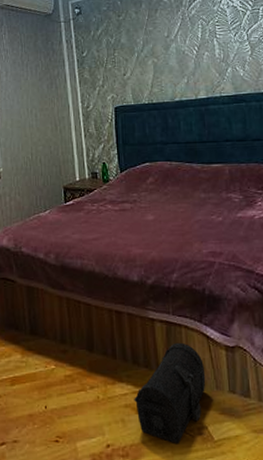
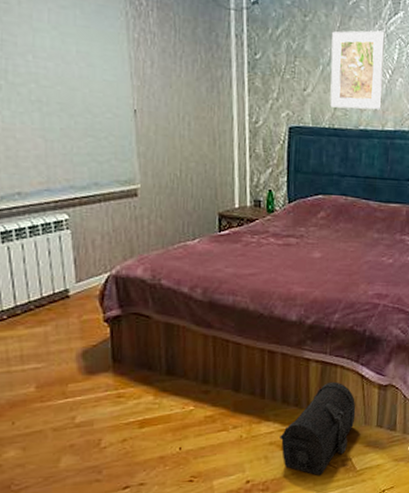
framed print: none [143,16,193,86] -> present [330,30,385,110]

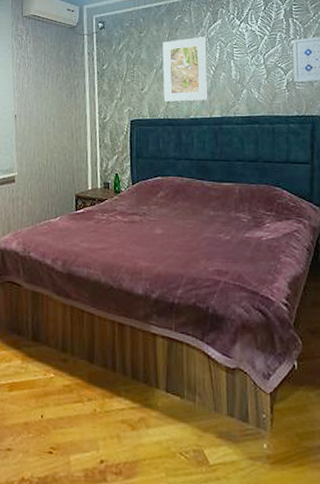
treasure chest: present [280,381,356,476] -> none [131,360,205,466]

